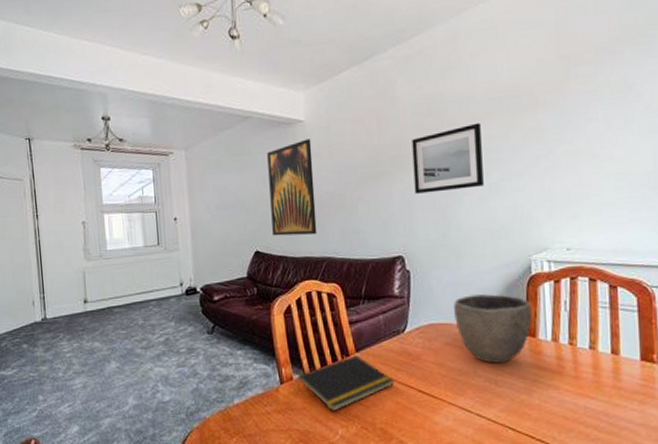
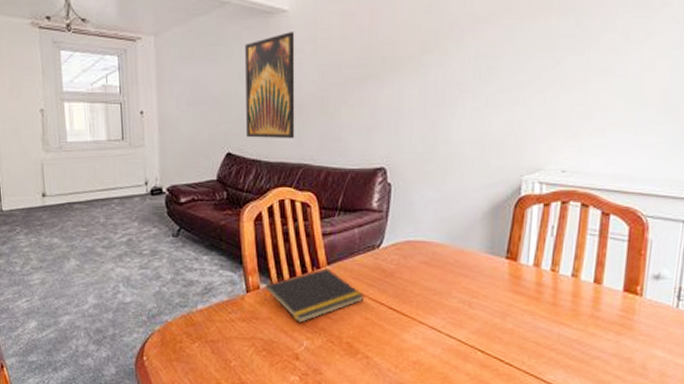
wall art: present [412,122,484,194] -> none [404,25,484,101]
bowl: present [454,294,532,363] -> none [434,213,517,285]

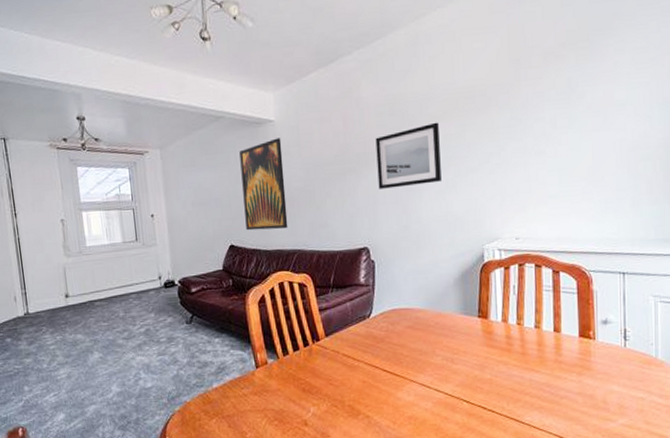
notepad: present [264,268,364,323] -> none [272,339,361,391]
wall art: none [404,25,484,101] -> present [375,122,441,189]

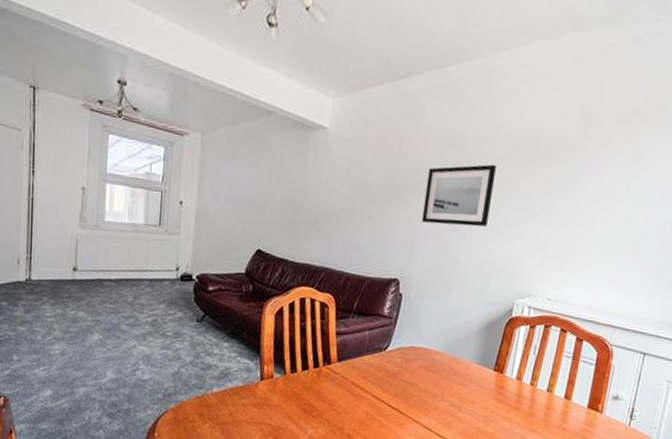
wall art: present [239,138,288,231] -> none [277,147,332,244]

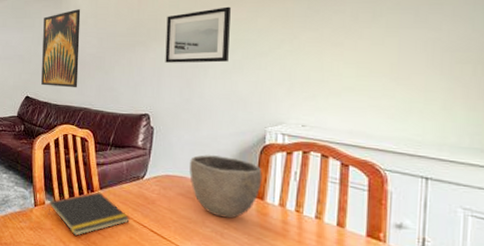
notepad: none [276,364,368,413] -> present [48,192,130,236]
wall art: none [277,147,332,244] -> present [41,9,81,88]
bowl: none [434,326,506,392] -> present [189,155,263,219]

